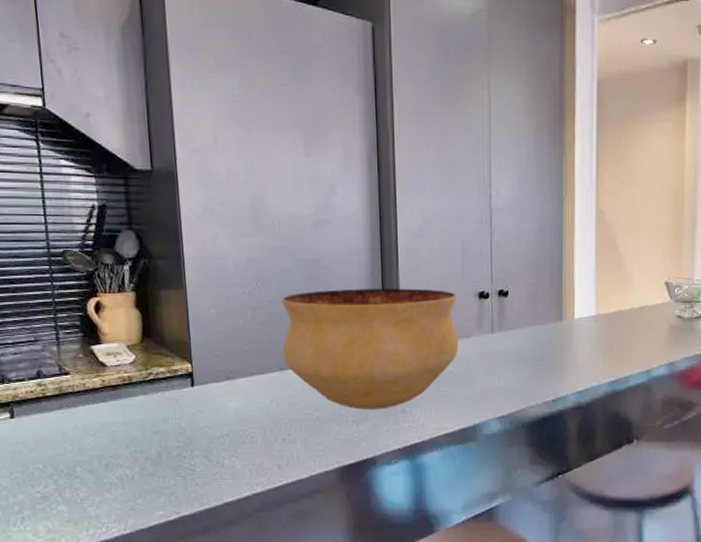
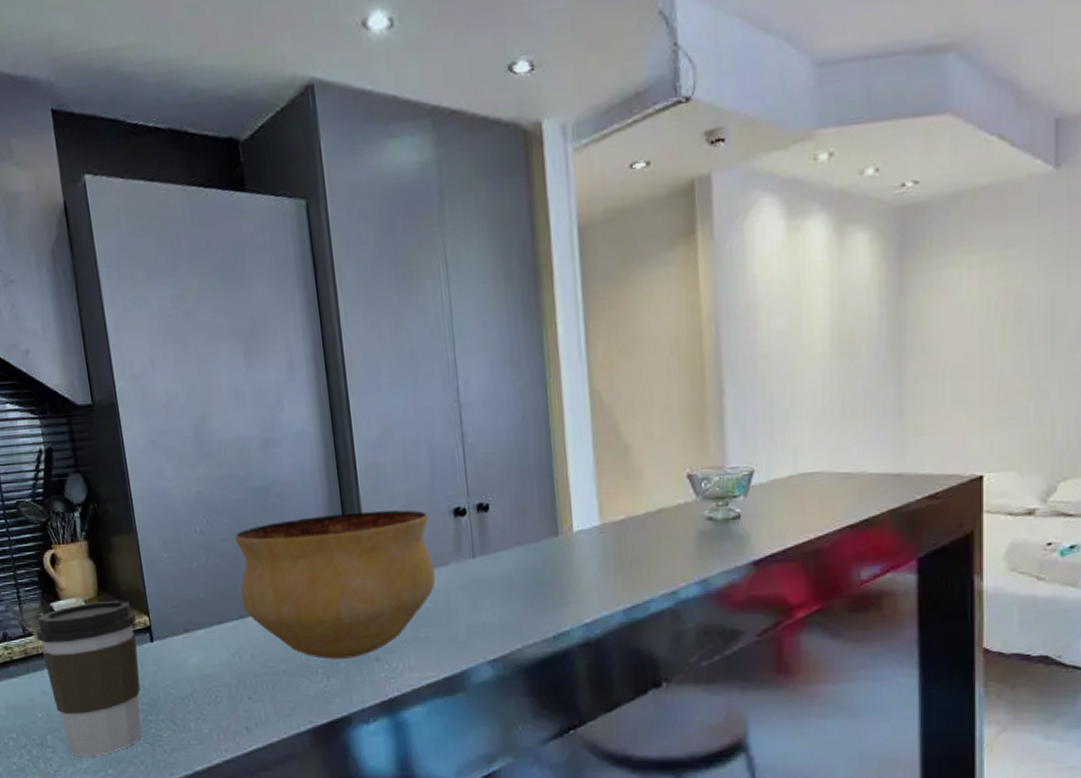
coffee cup: none [73,347,179,487] -> present [35,600,142,757]

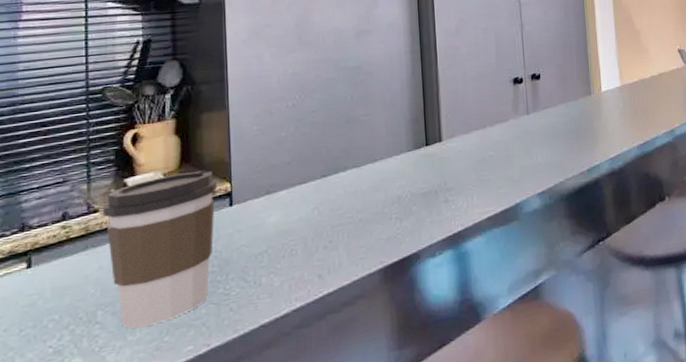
bowl: present [234,510,436,659] -> none [324,80,497,206]

